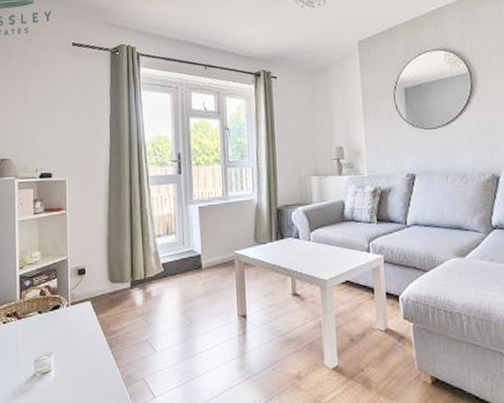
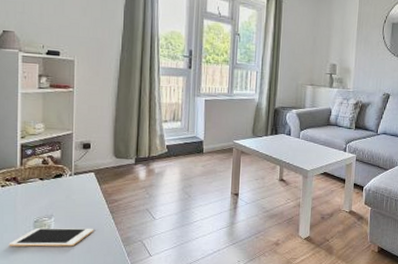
cell phone: none [11,366,93,390] -> present [8,227,93,247]

